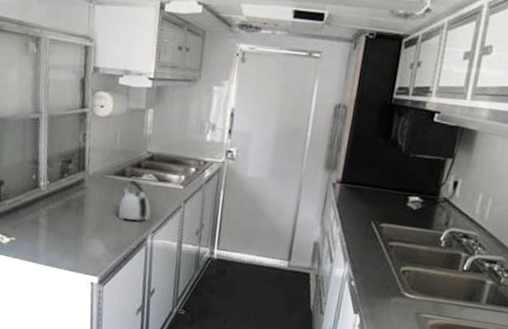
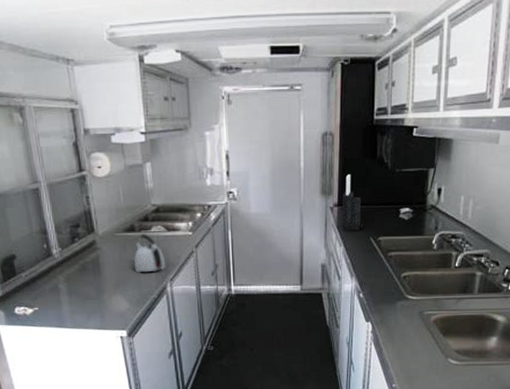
knife block: none [342,151,367,213] -> present [342,174,363,231]

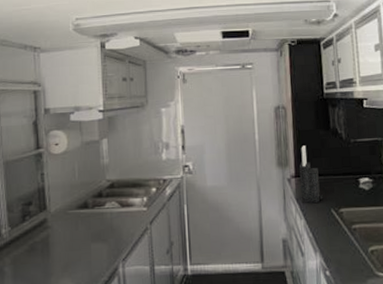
kettle: present [133,234,166,273] -> none [85,210,119,253]

